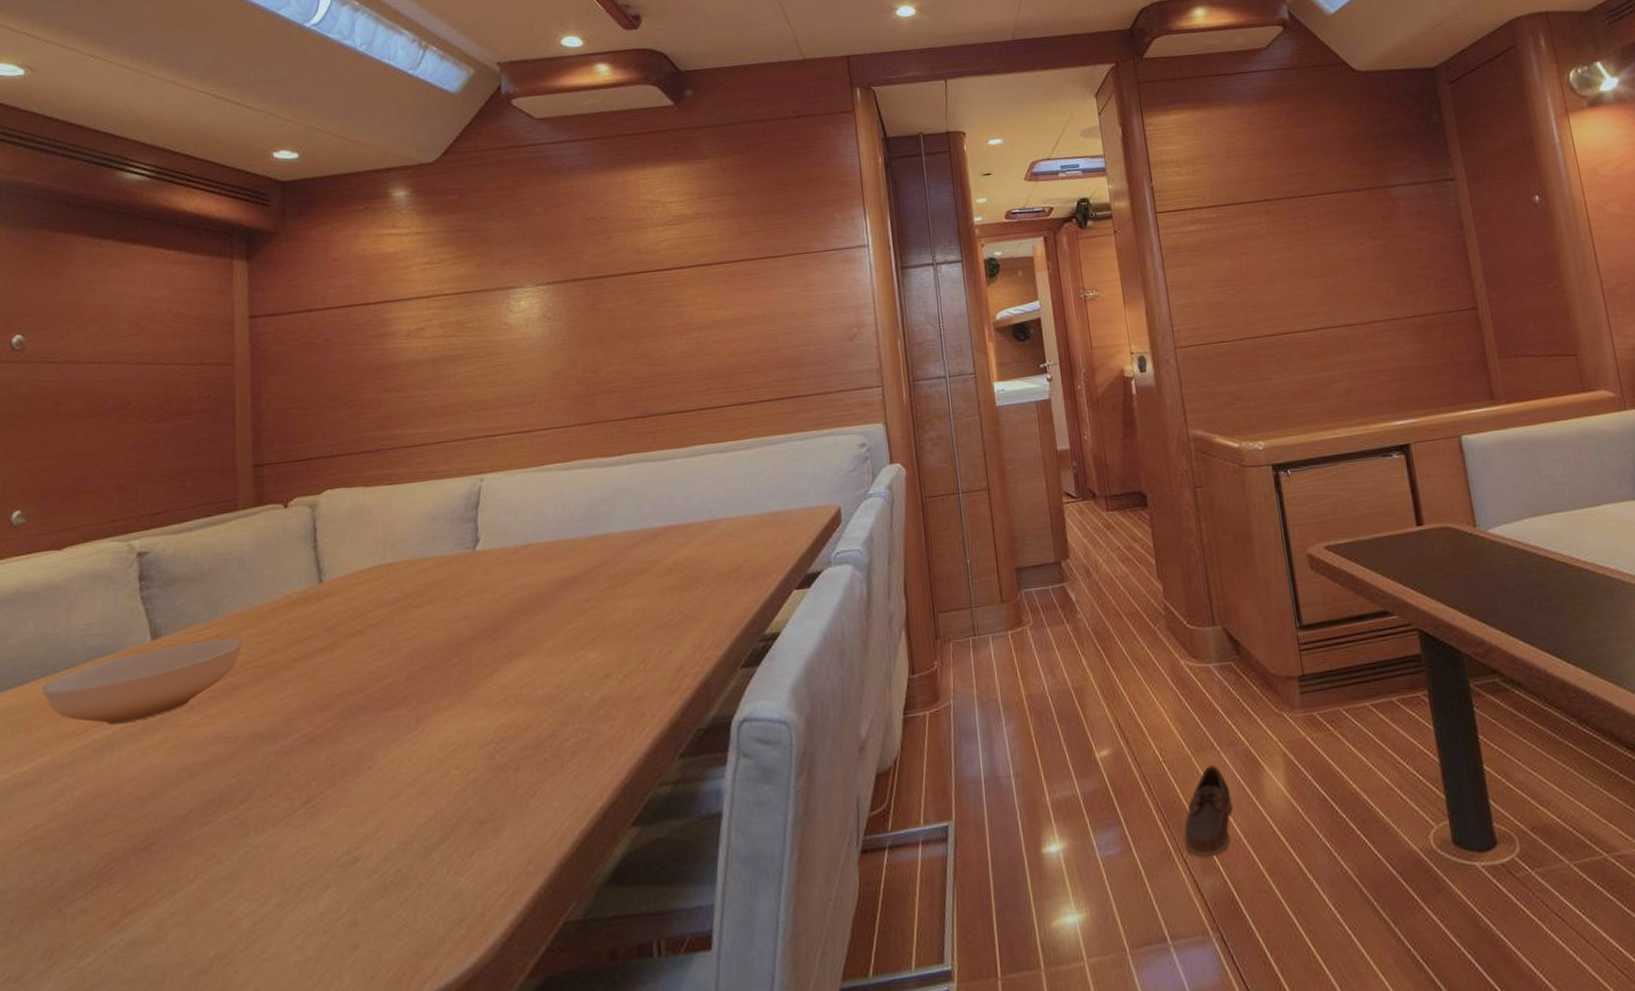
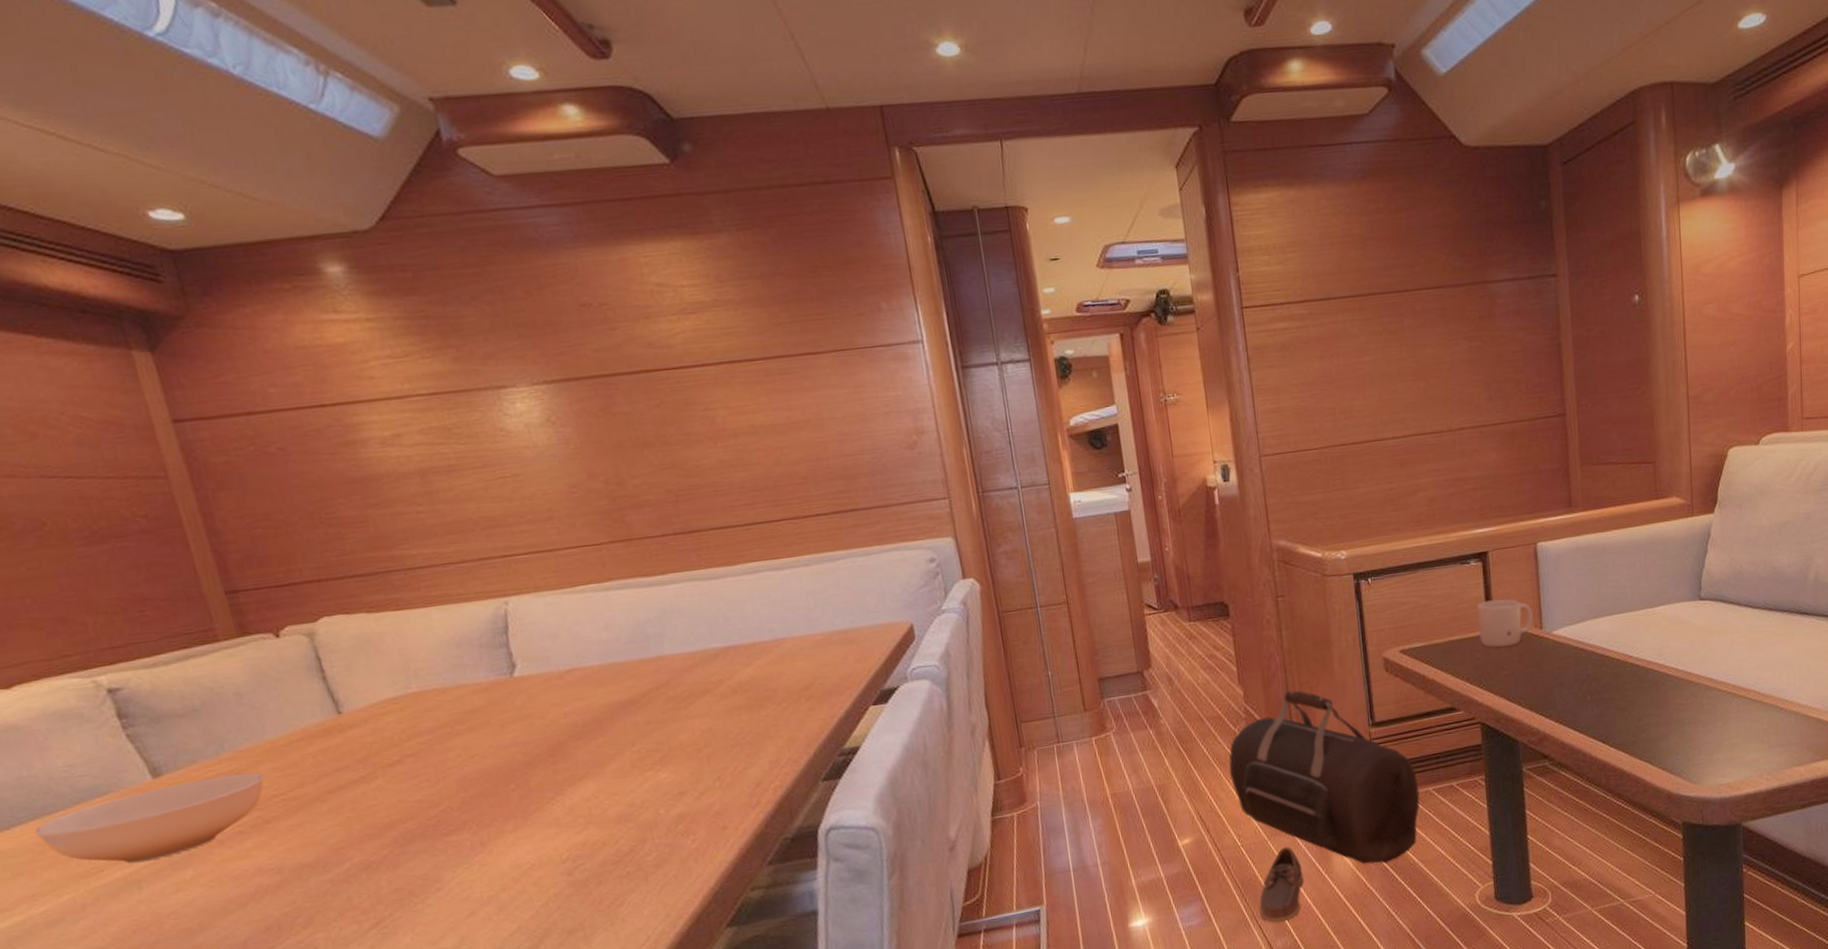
duffel bag: none [1148,587,1358,792] -> present [1229,690,1420,864]
mug: none [1402,494,1465,547] -> present [1476,599,1533,649]

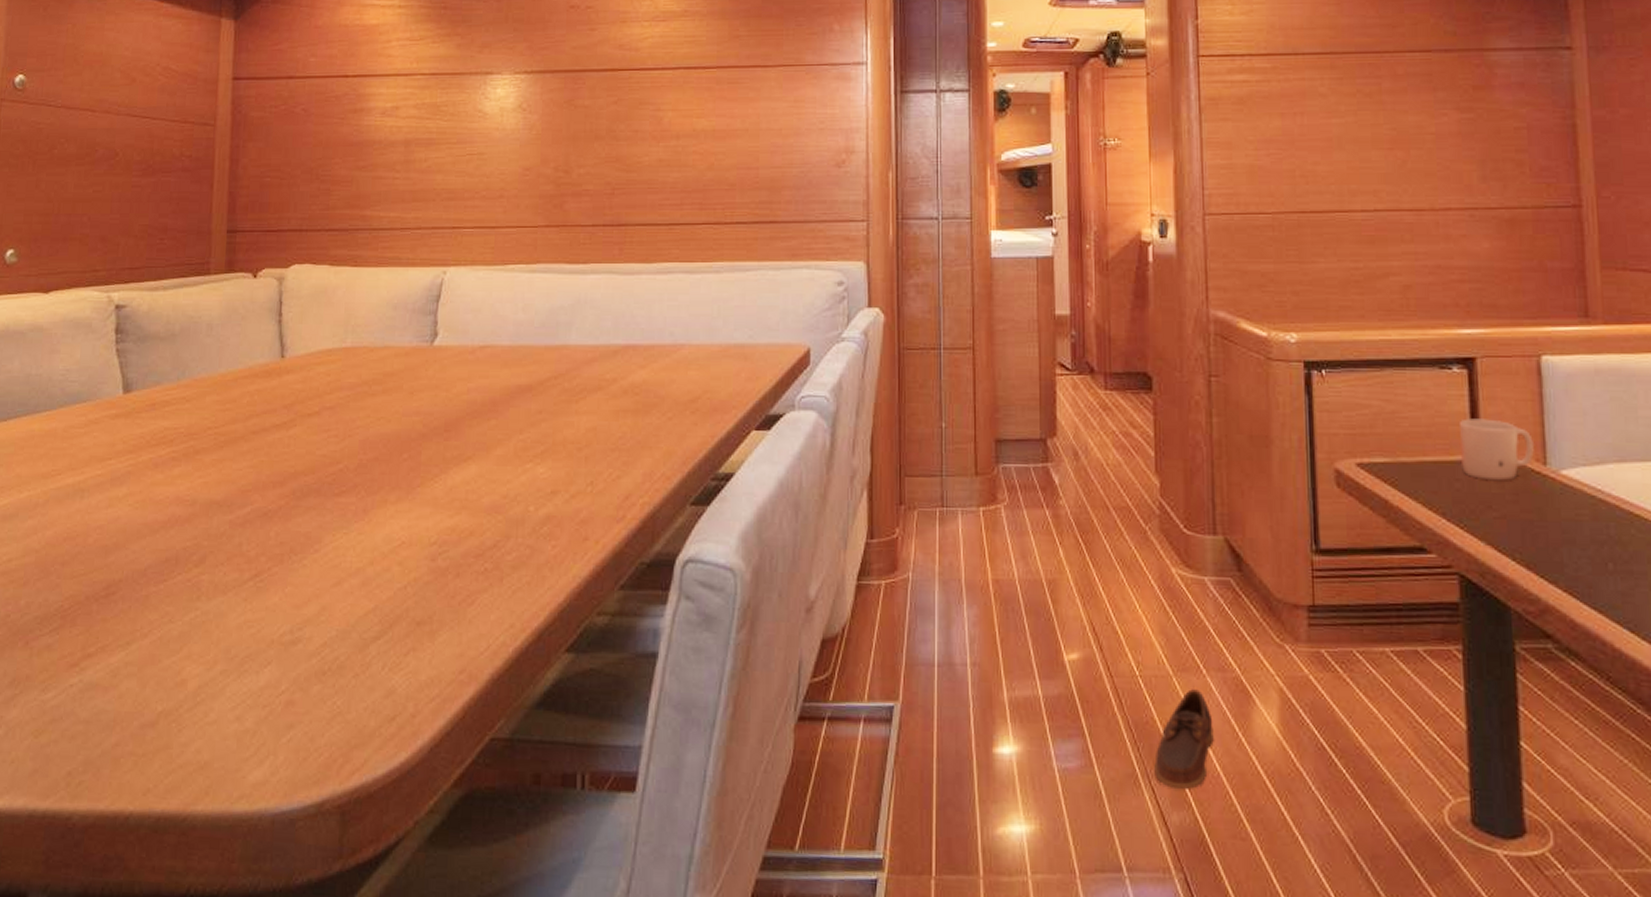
bowl: present [33,772,265,864] -> none [22,401,208,472]
duffel bag: present [1229,690,1420,864] -> none [1133,492,1373,739]

